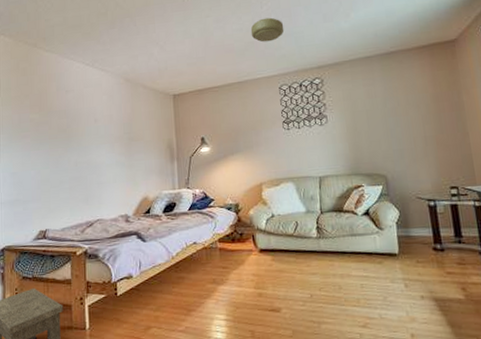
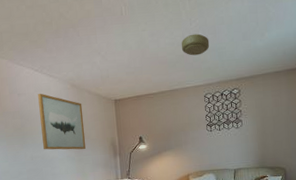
wall art: none [87,89,138,154] -> present [38,93,86,150]

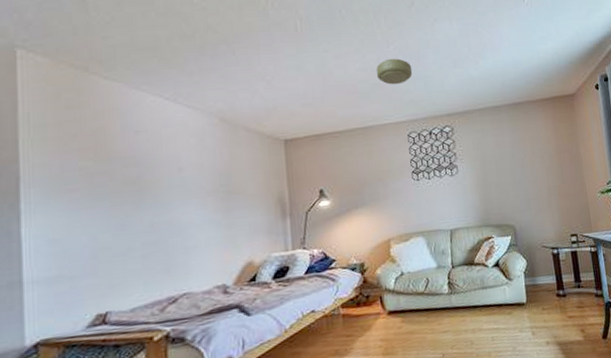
wall art: present [38,93,86,150] -> none [167,130,239,212]

